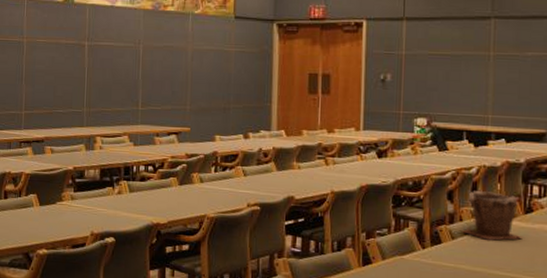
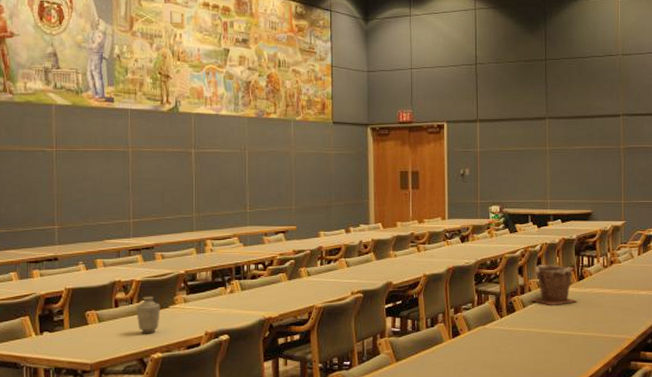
vase: none [24,190,48,229] -> present [136,296,160,334]

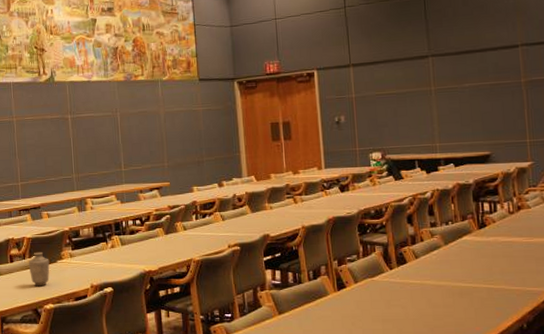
plant pot: present [531,265,577,305] -> none [424,212,479,256]

